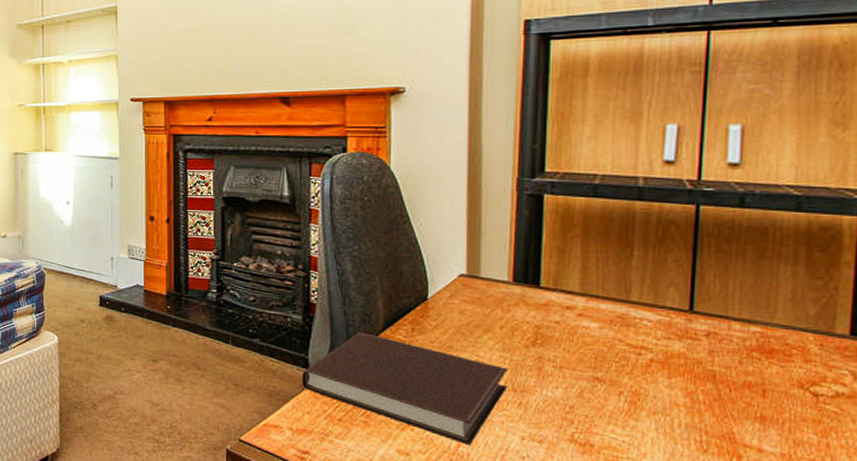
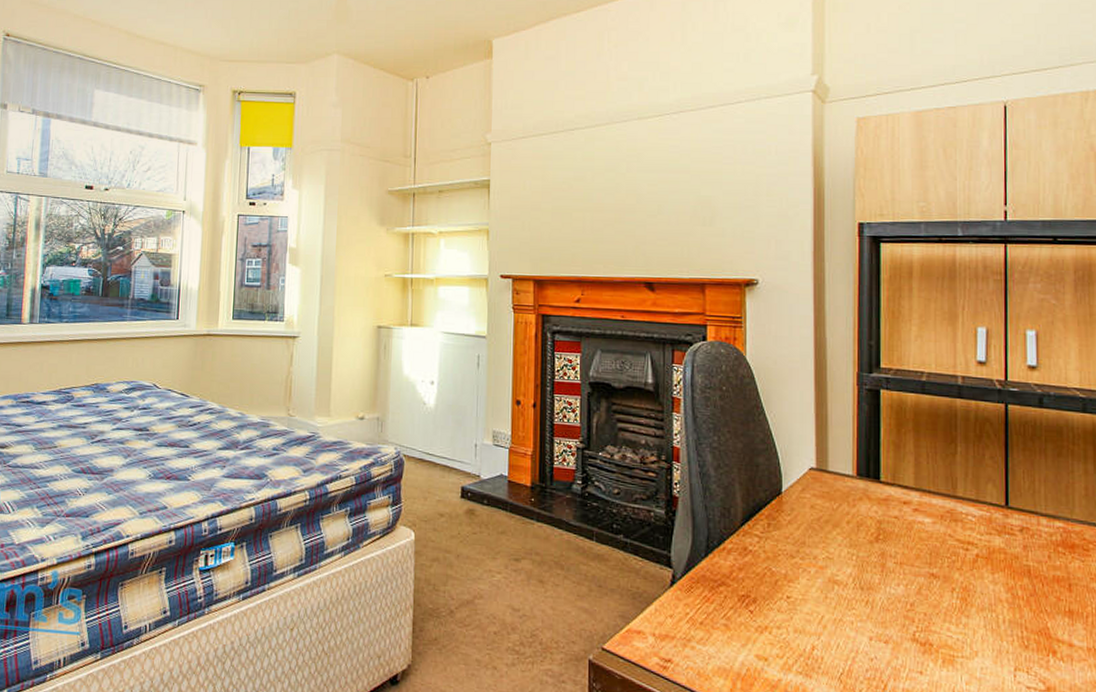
notebook: present [302,332,507,445] -> none [665,528,855,647]

